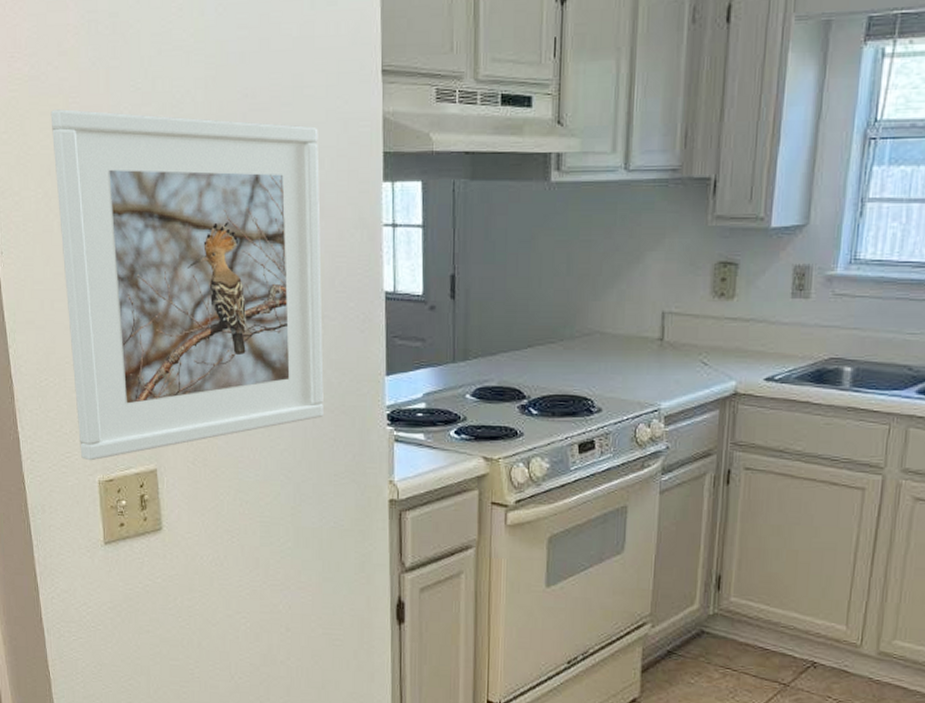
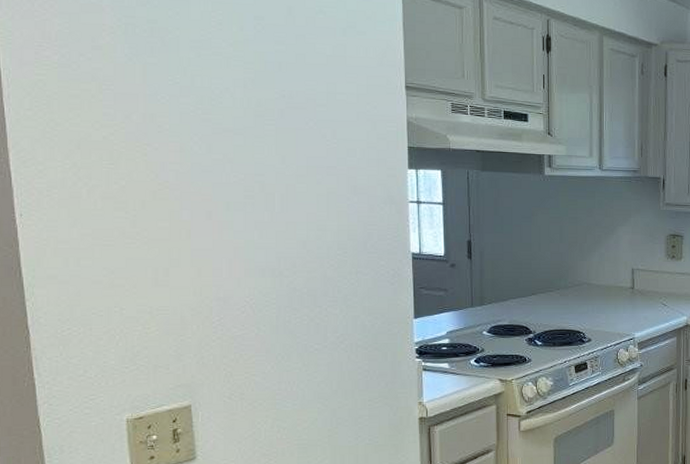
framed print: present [50,109,324,461] -> none [82,94,358,402]

